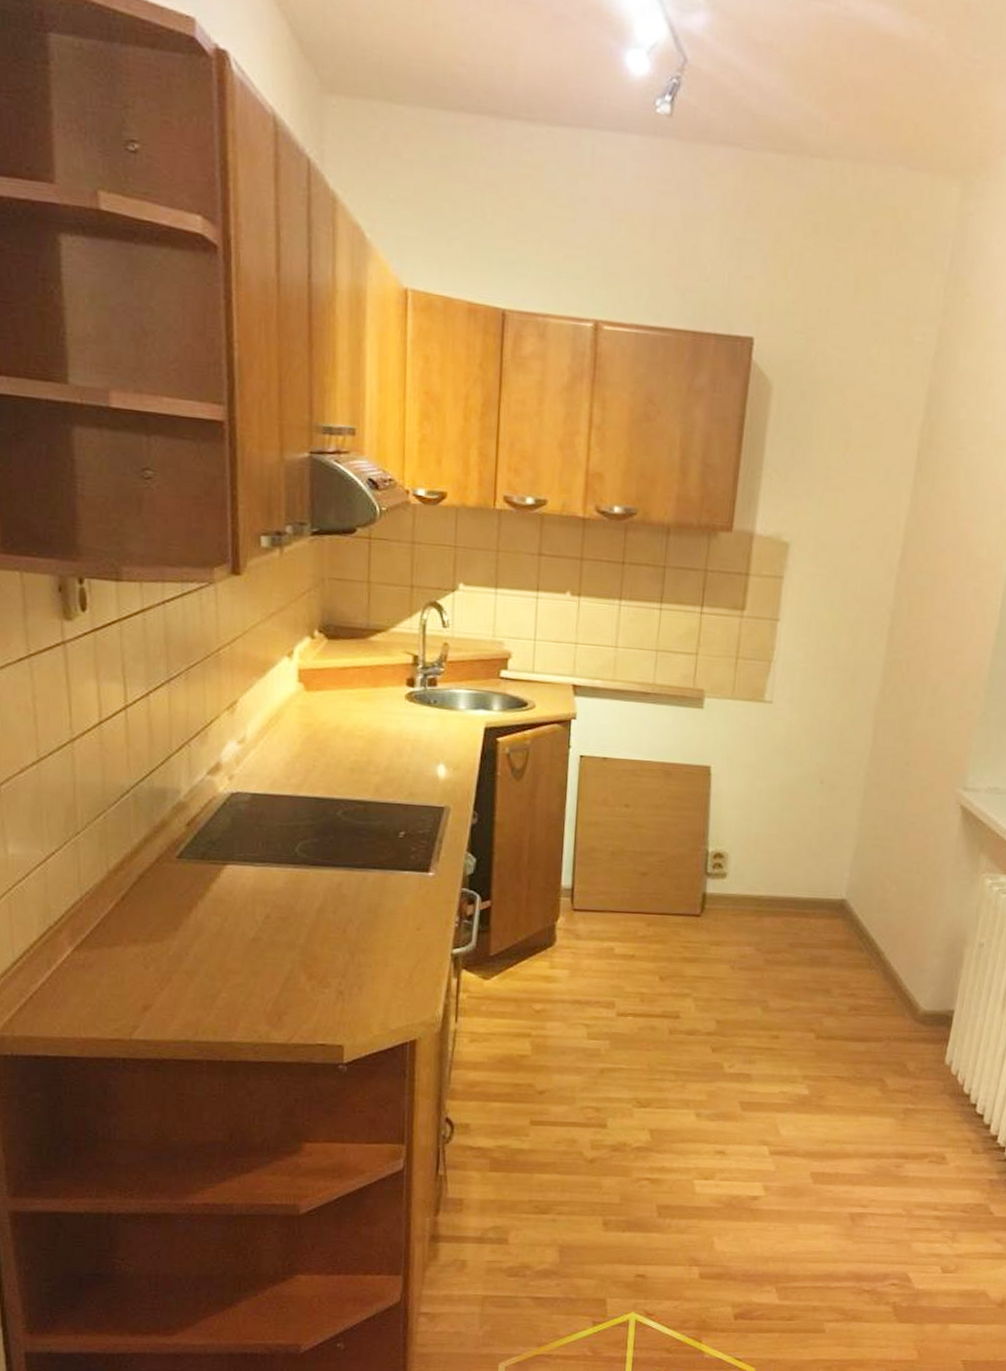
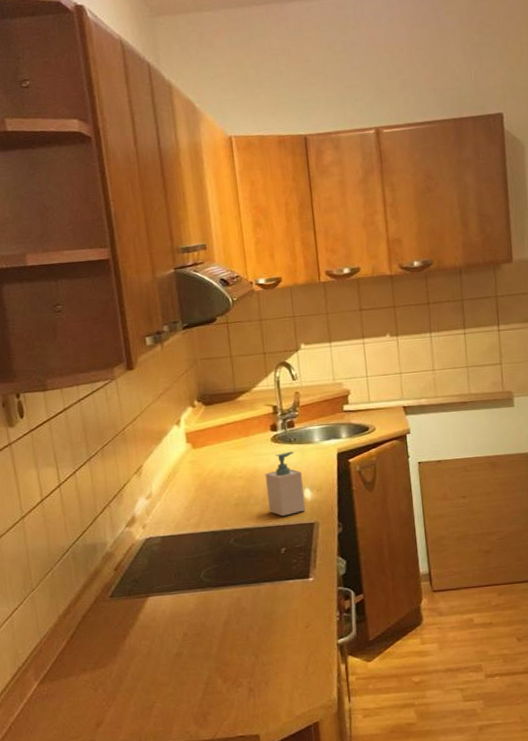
soap bottle: none [391,715,438,794] -> present [265,451,306,517]

